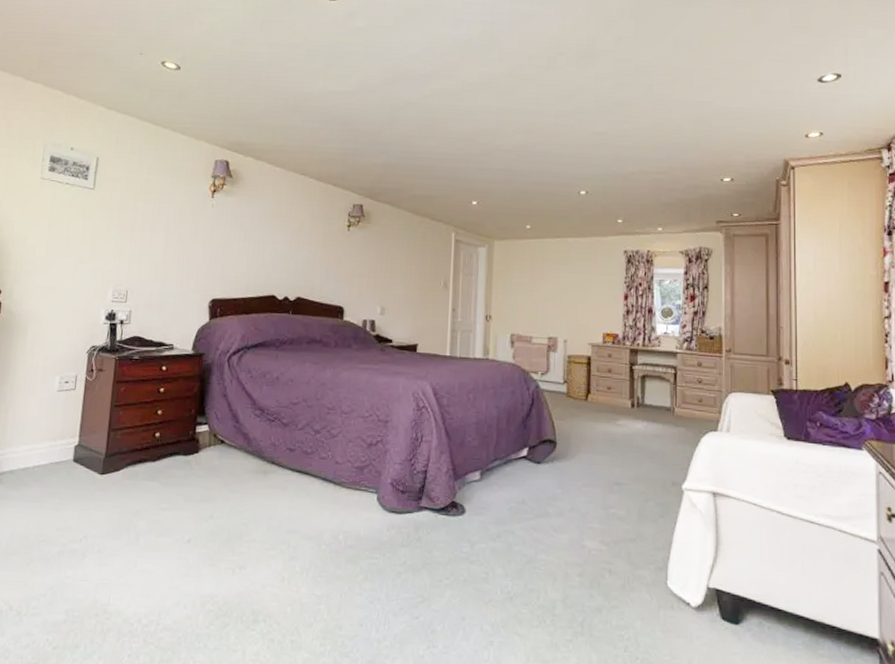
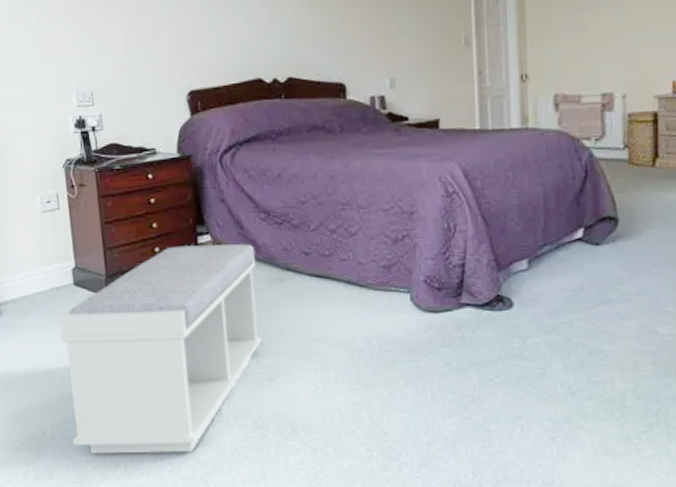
bench: none [36,433,246,637] -> present [58,244,261,454]

